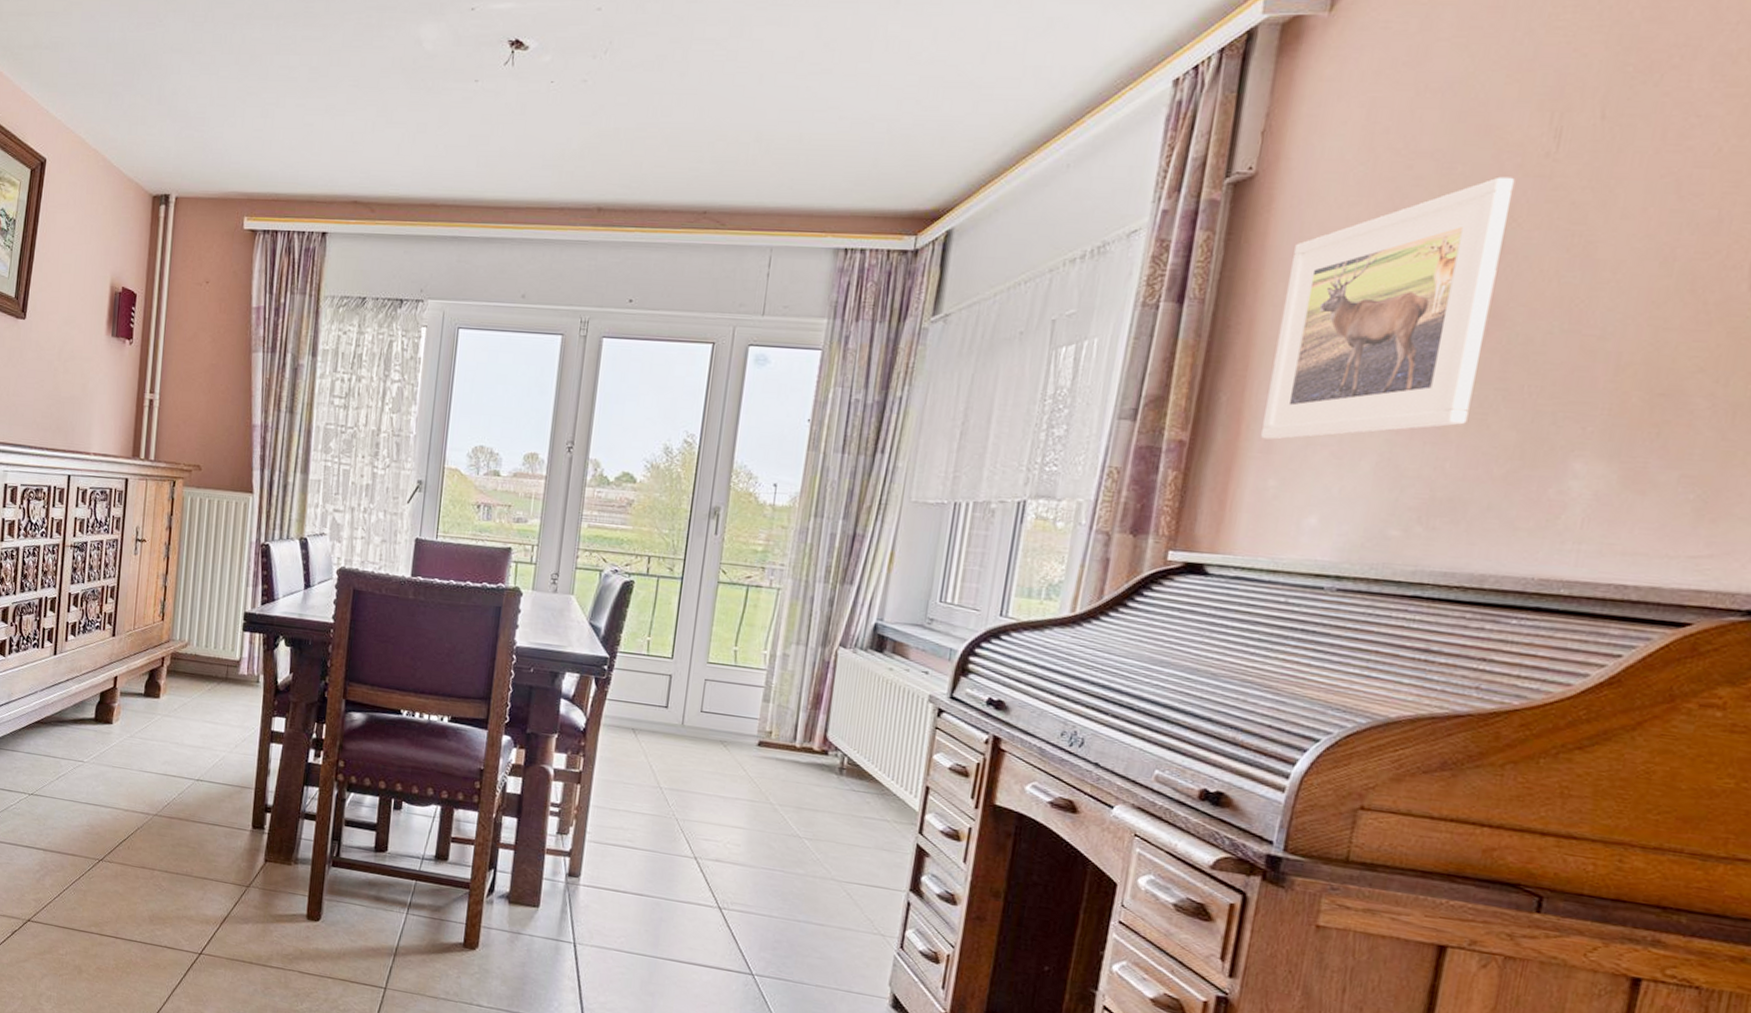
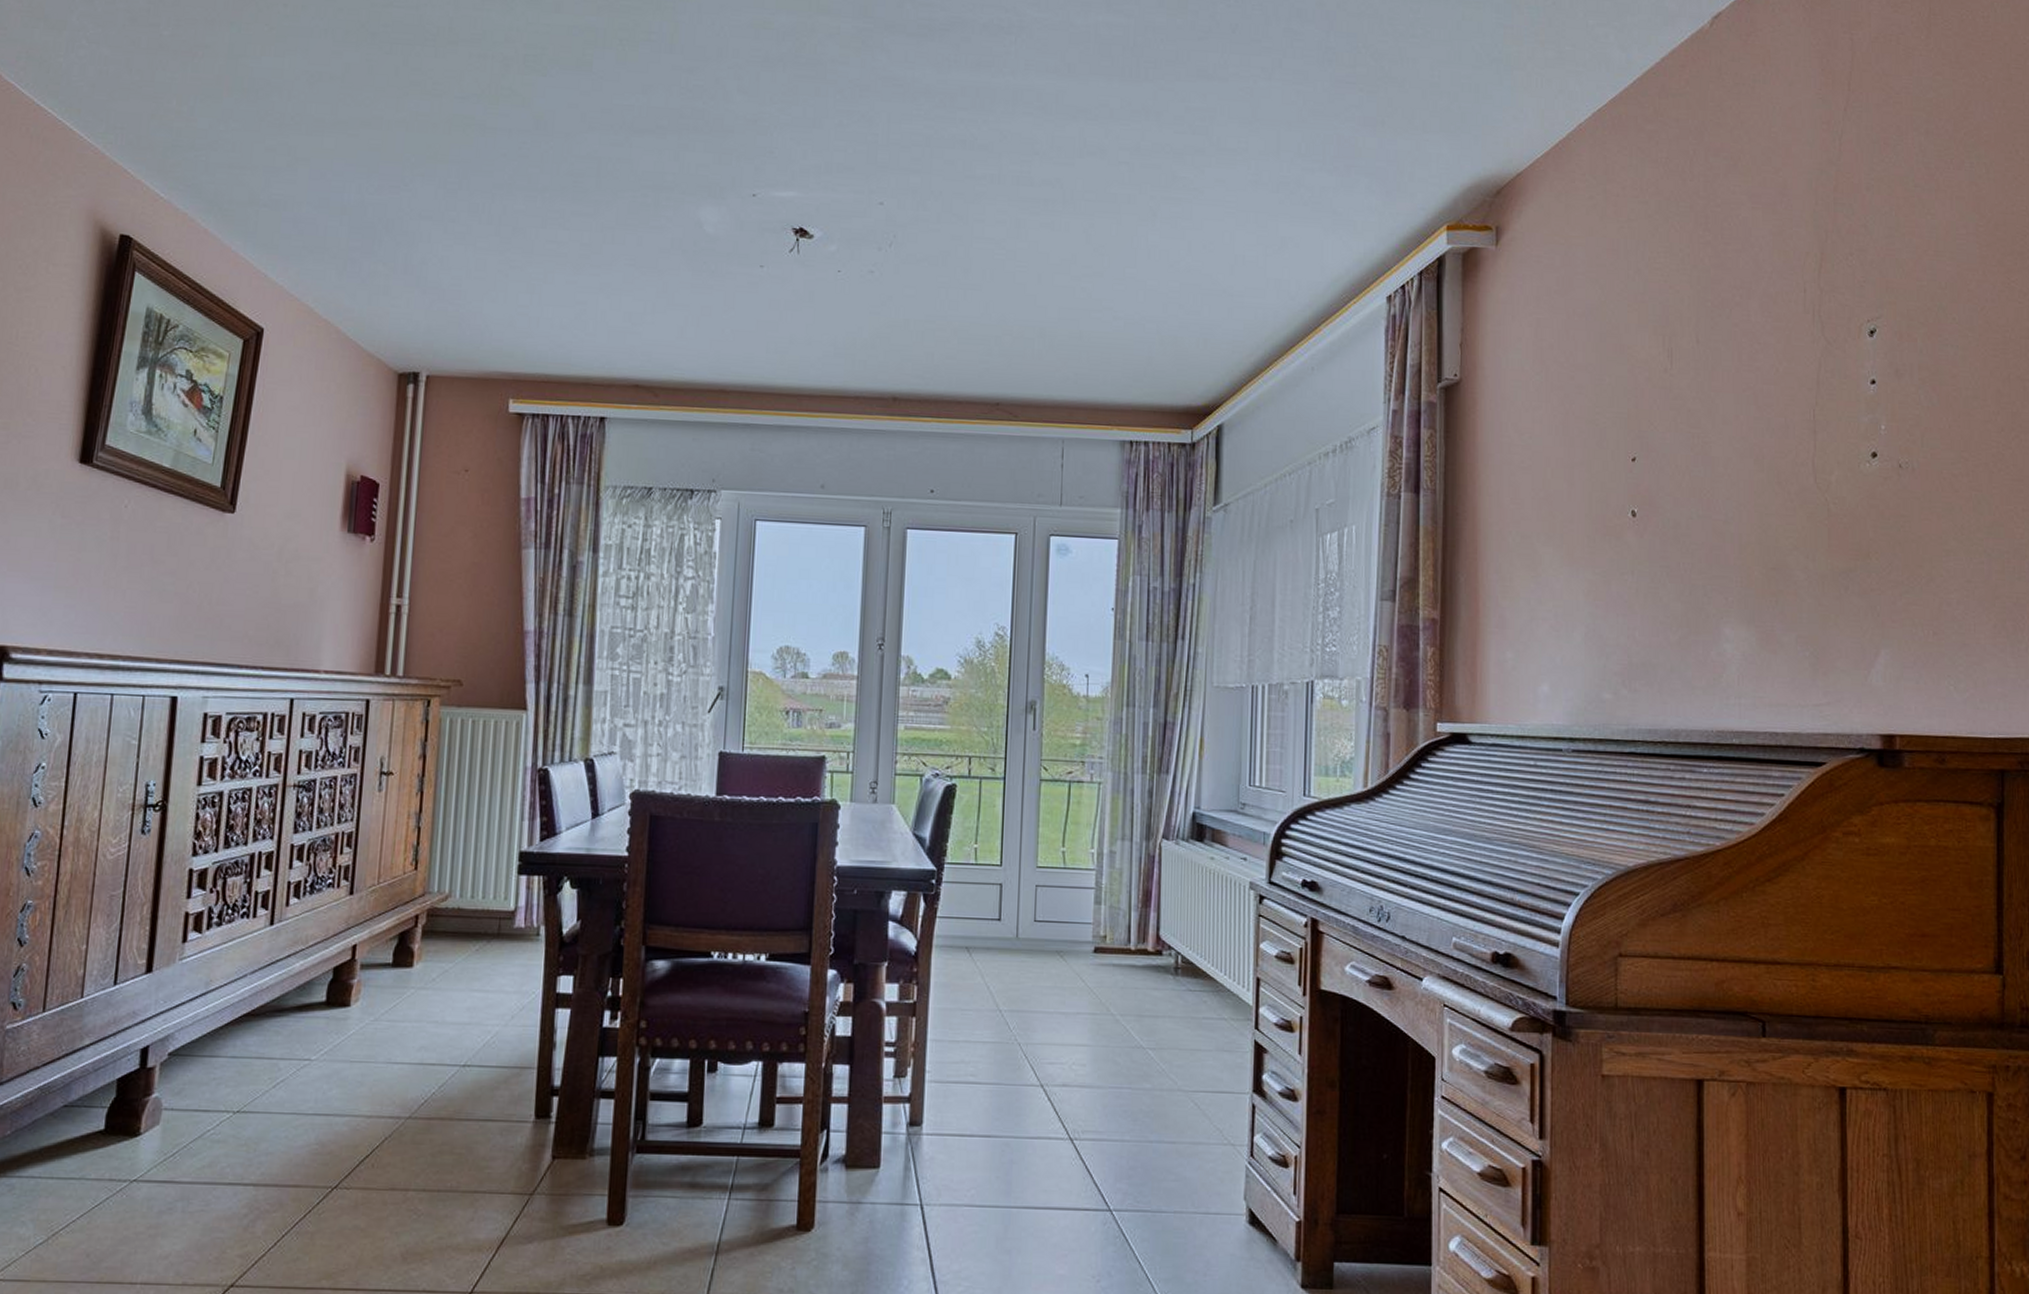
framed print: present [1261,176,1516,440] -> none [1496,387,1647,616]

